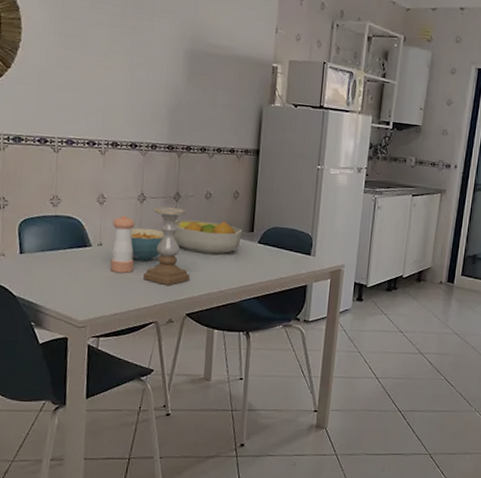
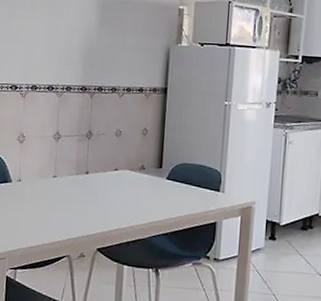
pepper shaker: present [111,215,135,273] -> none [28,153,51,207]
cereal bowl: present [130,228,165,261] -> none [46,164,78,196]
candle holder: present [143,206,190,286] -> none [58,144,101,221]
fruit bowl: present [174,219,243,255] -> none [86,156,152,191]

